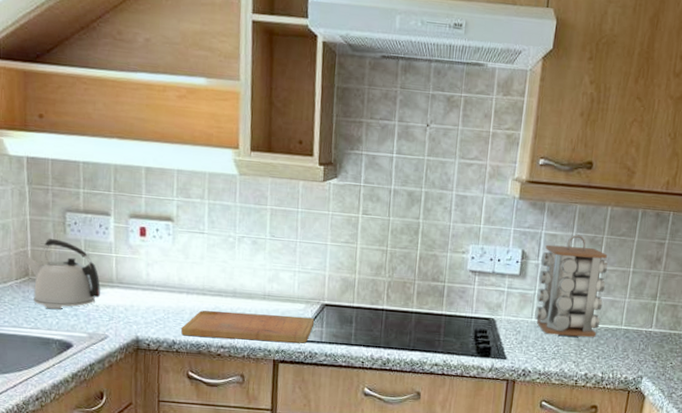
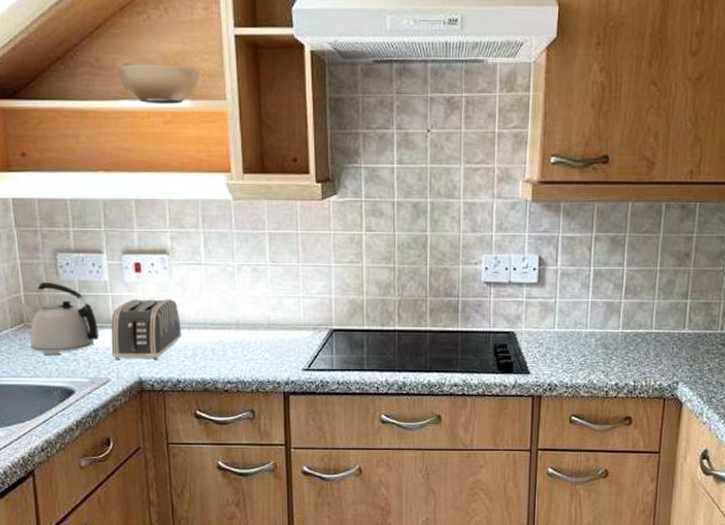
toaster: none [111,261,181,321] -> present [111,299,182,360]
bowl: none [137,39,217,81] -> present [117,64,200,105]
cutting board: present [181,310,315,344] -> none [185,344,324,374]
spice rack: present [534,234,608,337] -> none [557,235,633,345]

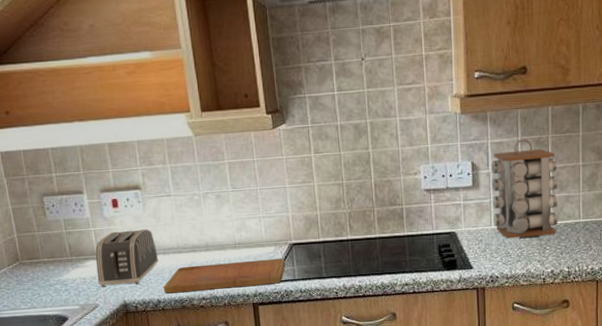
kettle: present [18,282,99,355] -> none [12,223,85,288]
bowl: present [117,64,200,105] -> none [83,22,157,58]
cutting board: none [185,344,324,374] -> present [164,258,286,294]
spice rack: none [557,235,633,345] -> present [491,138,559,239]

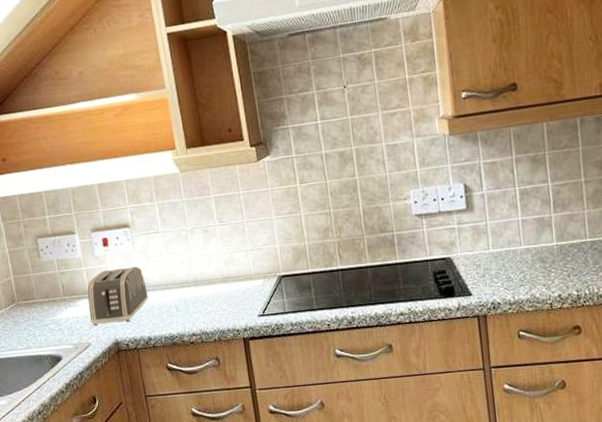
cutting board: present [164,258,286,294] -> none [154,291,275,331]
spice rack: present [491,138,559,239] -> none [484,156,563,262]

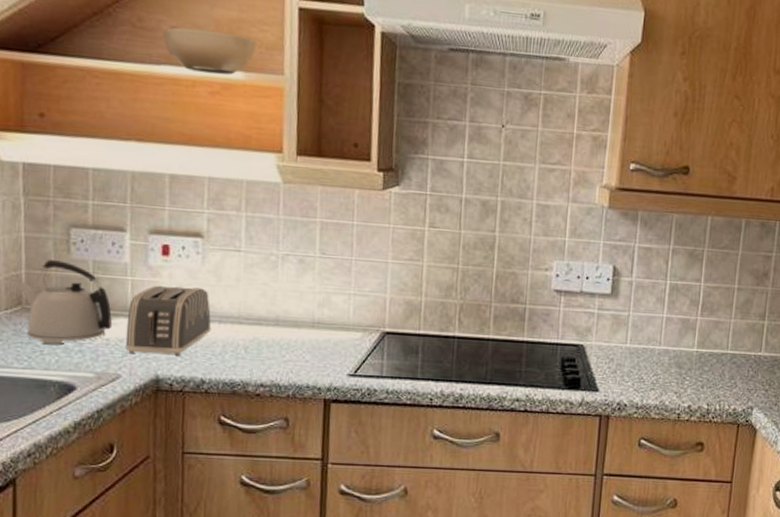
kettle: none [9,264,78,328] -> present [16,260,112,344]
bowl: none [73,66,142,102] -> present [162,27,257,75]

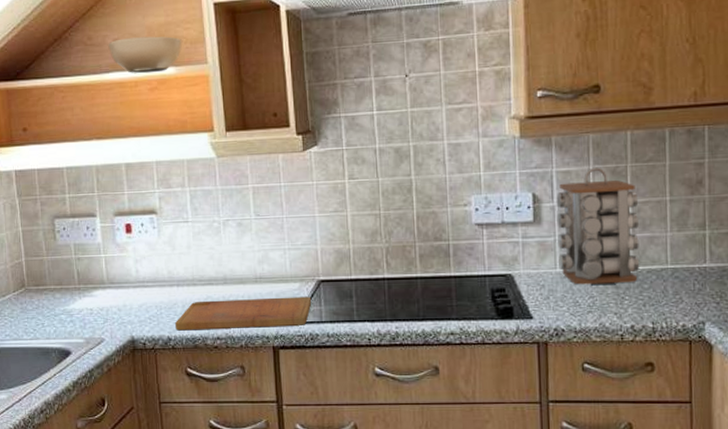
kettle: present [16,260,112,344] -> none [19,247,93,317]
toaster: present [125,285,212,356] -> none [104,258,172,320]
cutting board: none [212,341,374,379] -> present [175,296,312,331]
spice rack: none [629,247,710,364] -> present [556,167,640,285]

